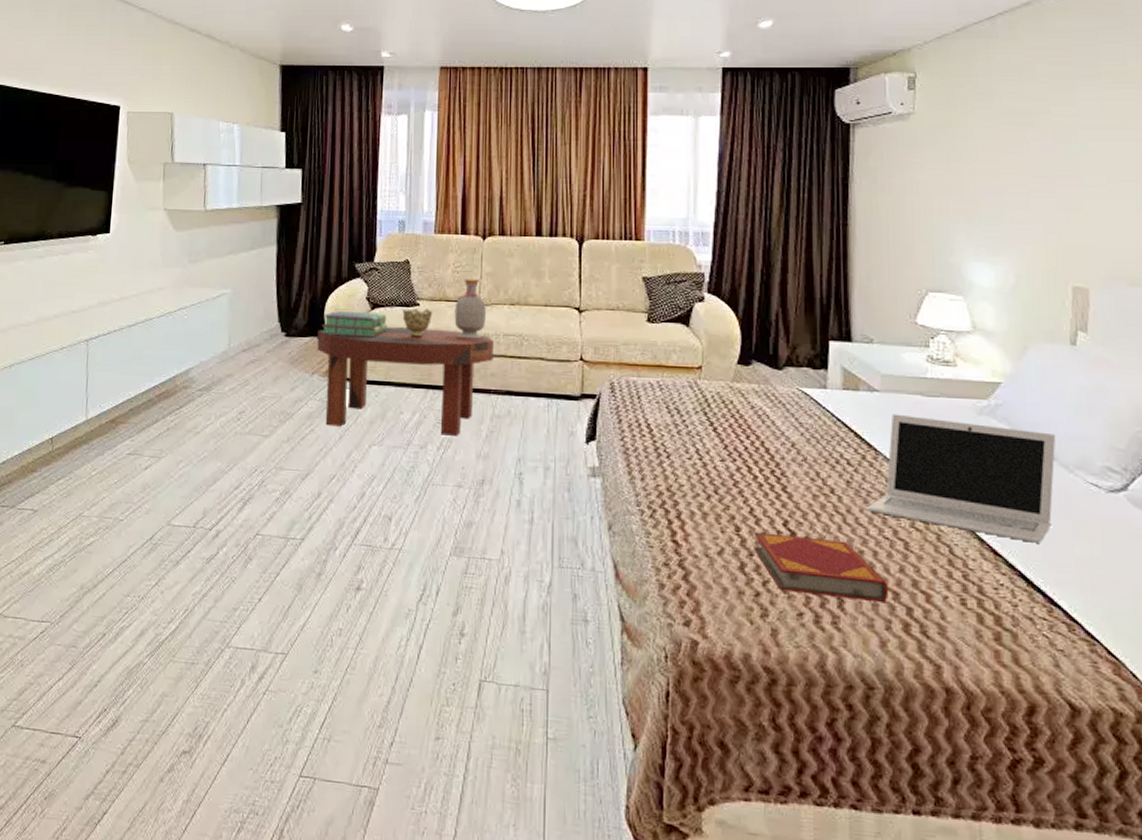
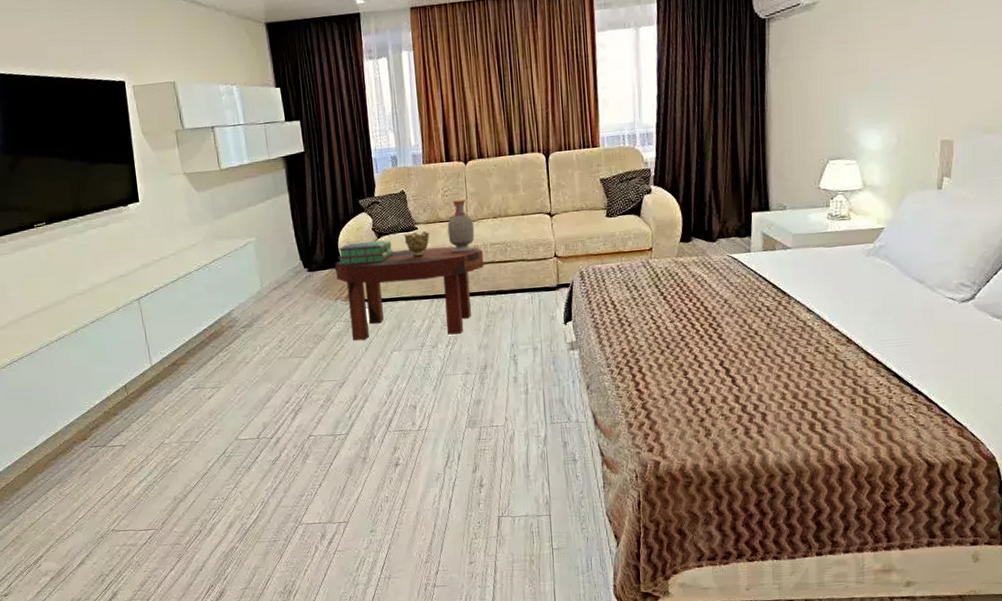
hardback book: present [753,532,889,602] -> none [698,370,799,414]
laptop: present [867,414,1056,543] -> none [782,263,924,350]

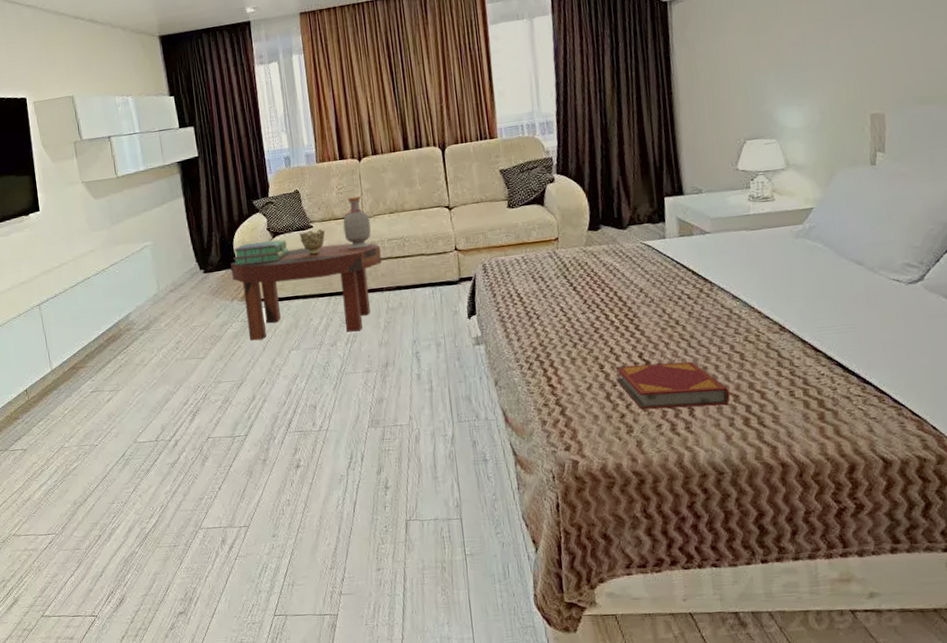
hardback book: none [698,370,799,414] -> present [615,361,730,410]

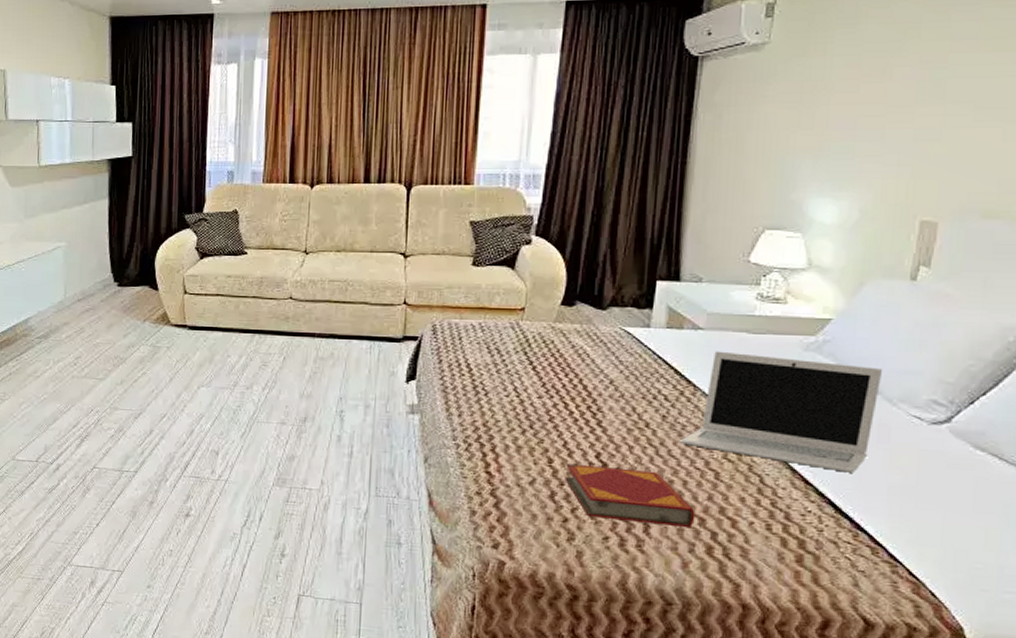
coffee table: present [231,243,382,341] -> none [148,275,319,379]
stack of books: present [233,239,289,266] -> none [153,261,216,286]
decorative bowl: present [299,229,326,256] -> none [230,257,260,285]
bottle: present [343,196,371,249] -> none [281,227,313,285]
laptop: none [707,243,862,337] -> present [680,351,883,473]

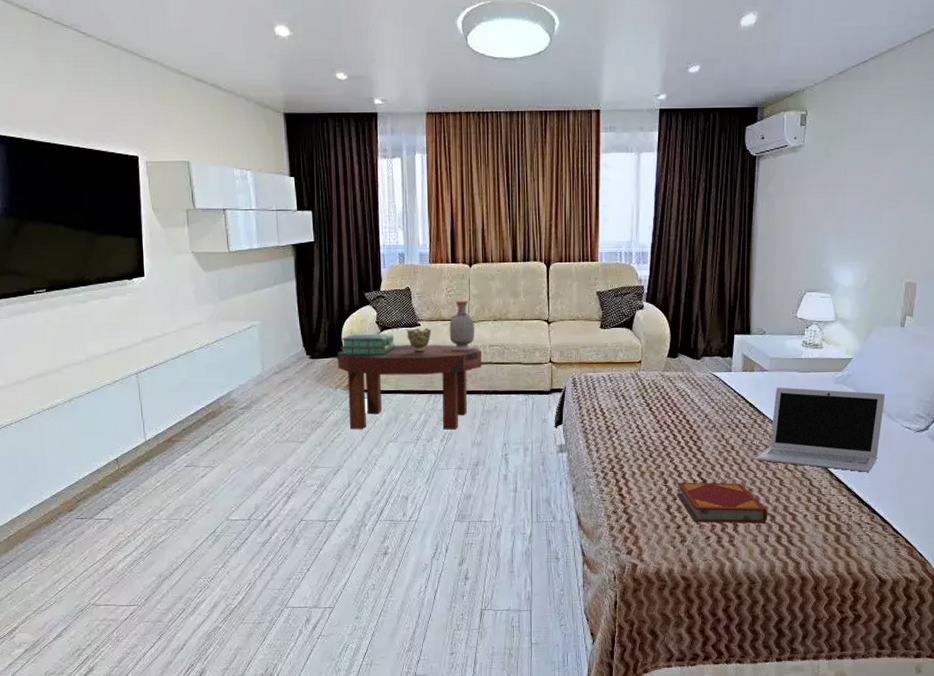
coffee table: none [148,275,319,379] -> present [337,344,482,431]
stack of books: none [153,261,216,286] -> present [341,334,396,355]
decorative bowl: none [230,257,260,285] -> present [407,328,432,353]
bottle: none [281,227,313,285] -> present [449,301,475,351]

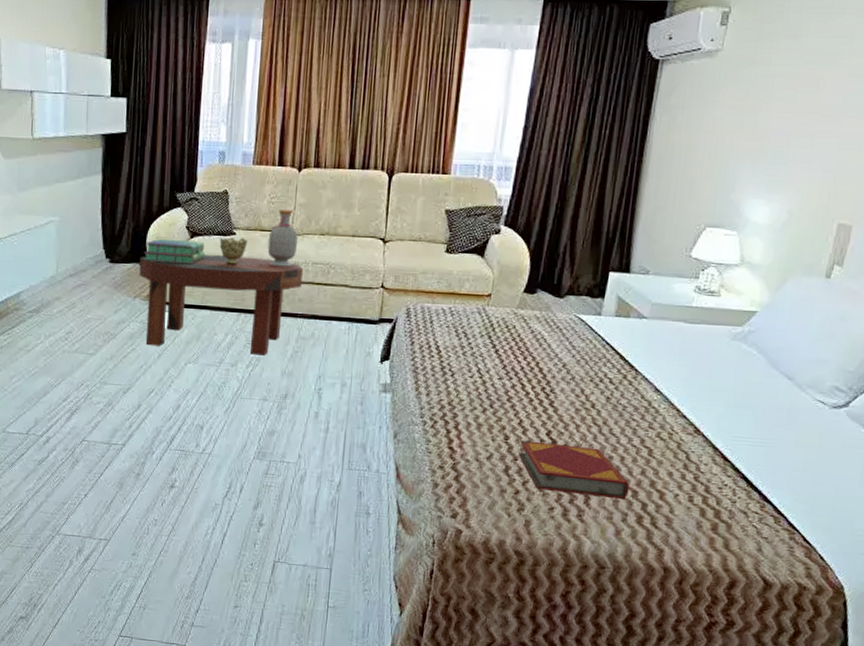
laptop: present [756,387,886,472] -> none [621,338,797,451]

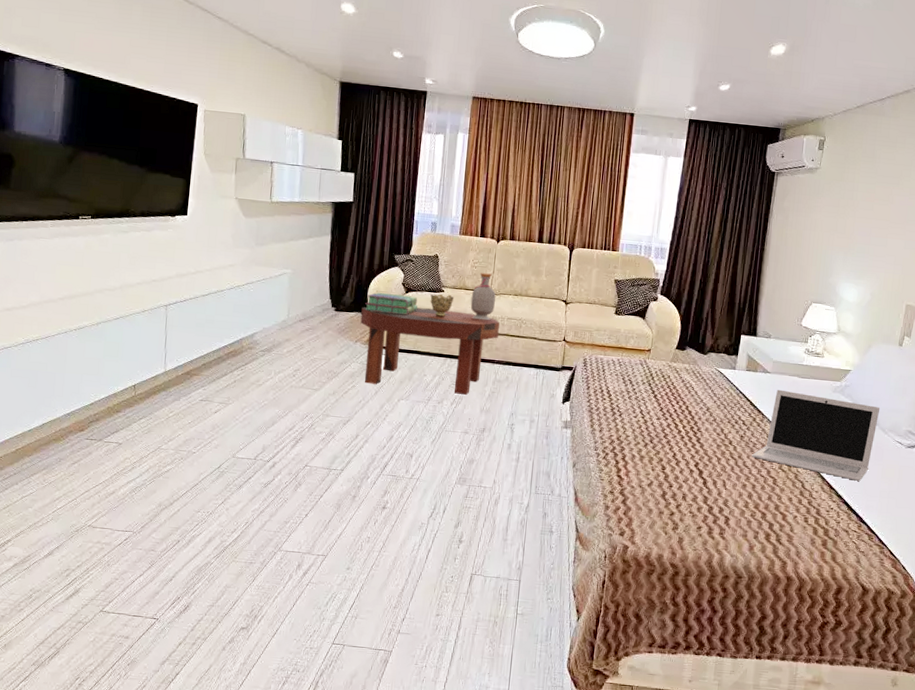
hardback book: present [518,440,630,499] -> none [673,470,760,520]
laptop: none [621,338,797,451] -> present [752,389,880,481]

